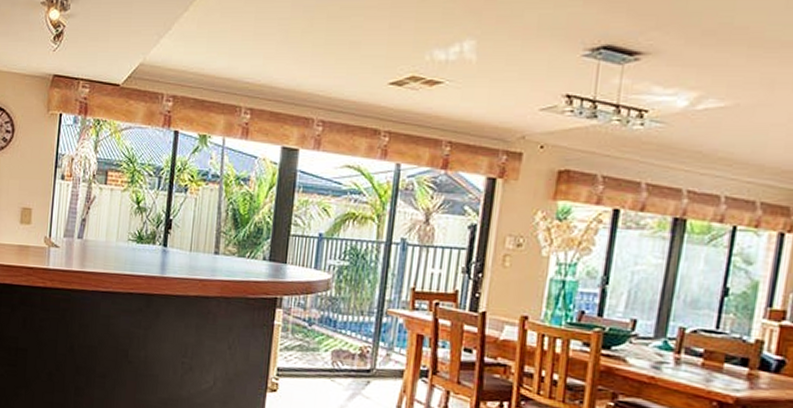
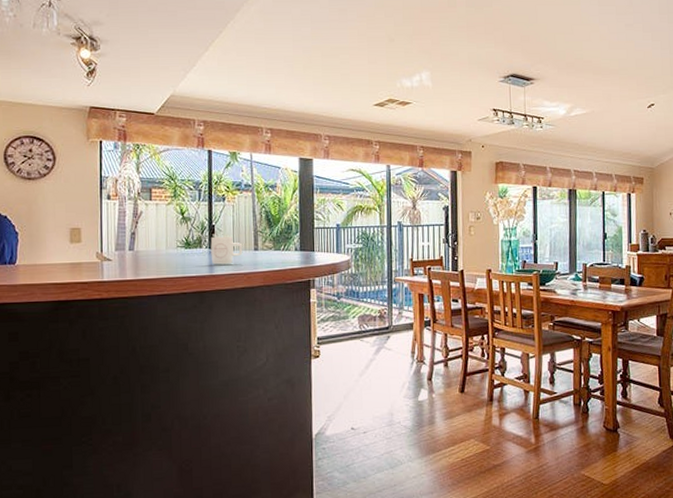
mug: none [164,232,202,267] -> present [210,236,243,265]

